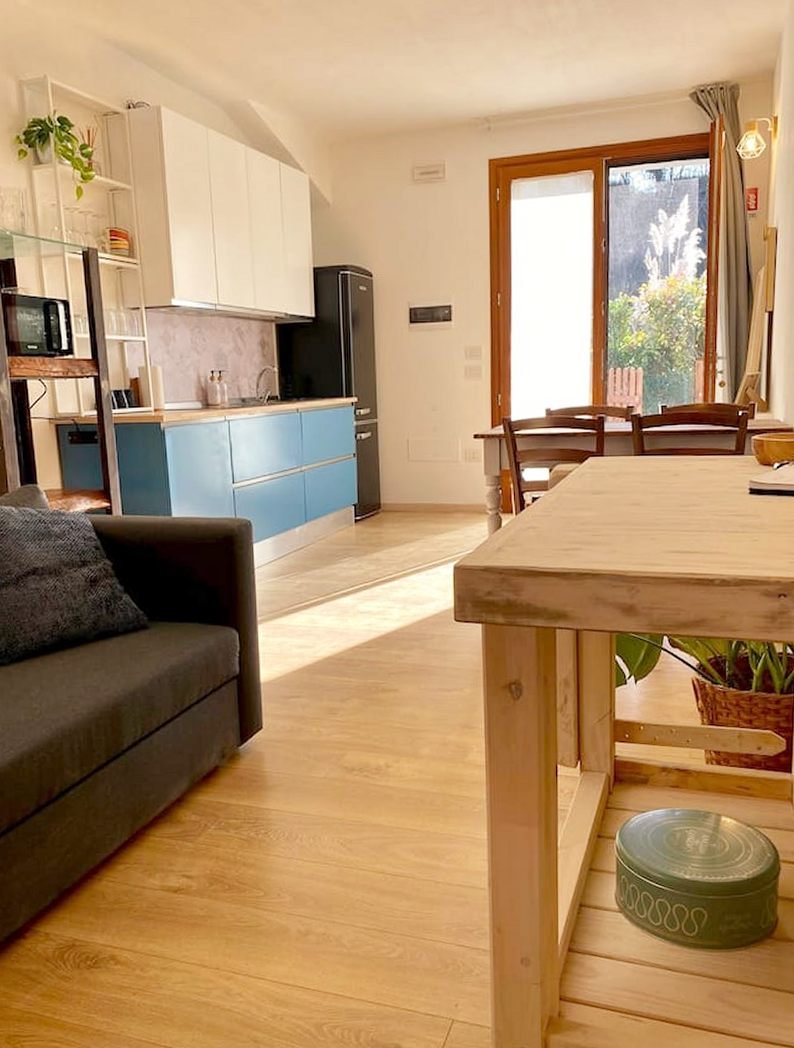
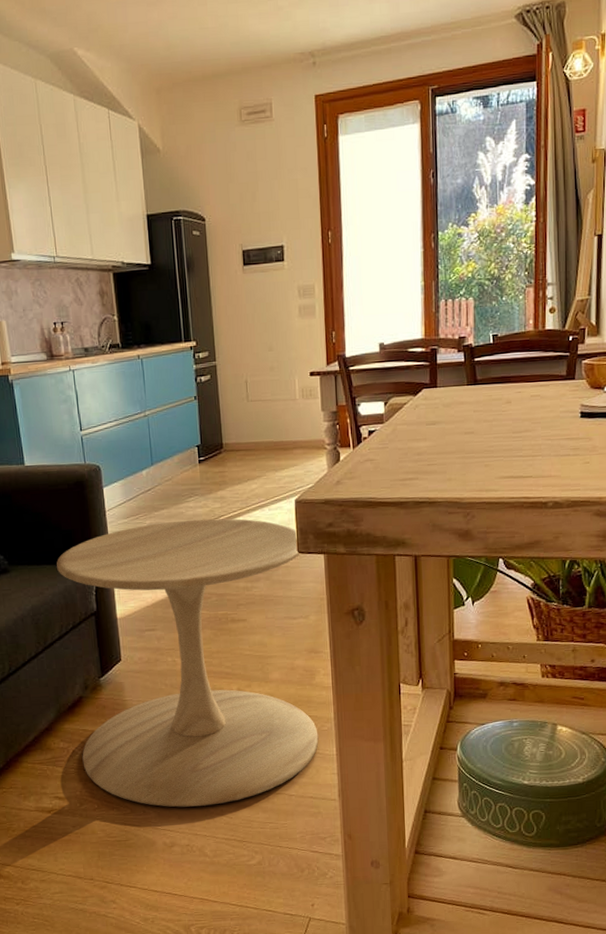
side table: none [199,581,469,892] -> present [56,518,319,808]

